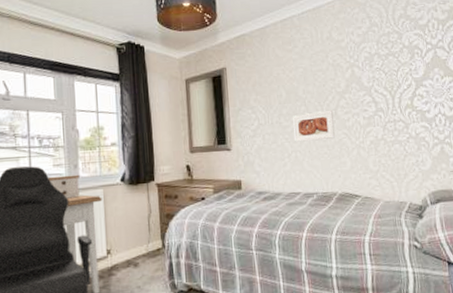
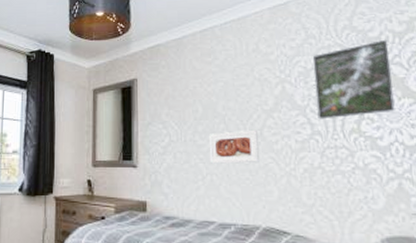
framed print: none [376,26,439,98] -> present [313,39,395,120]

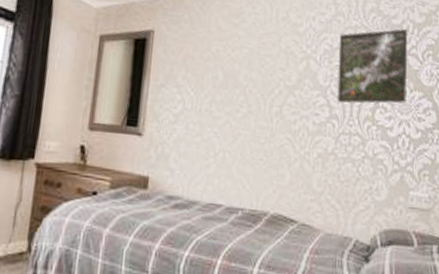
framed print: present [208,129,259,164] -> none [224,105,277,142]

